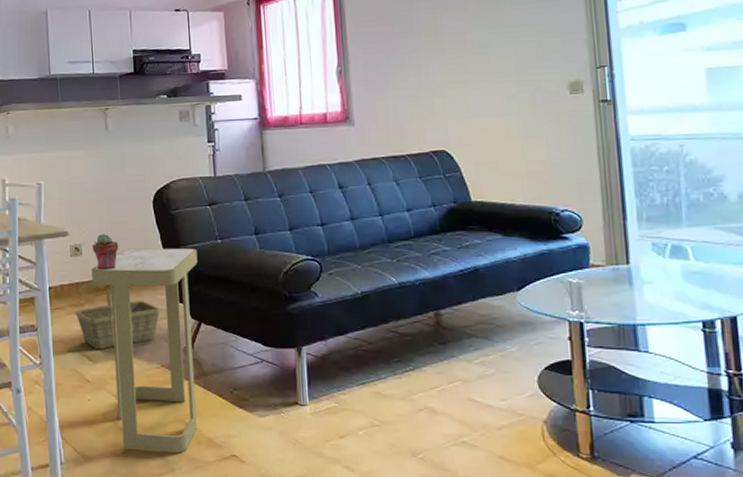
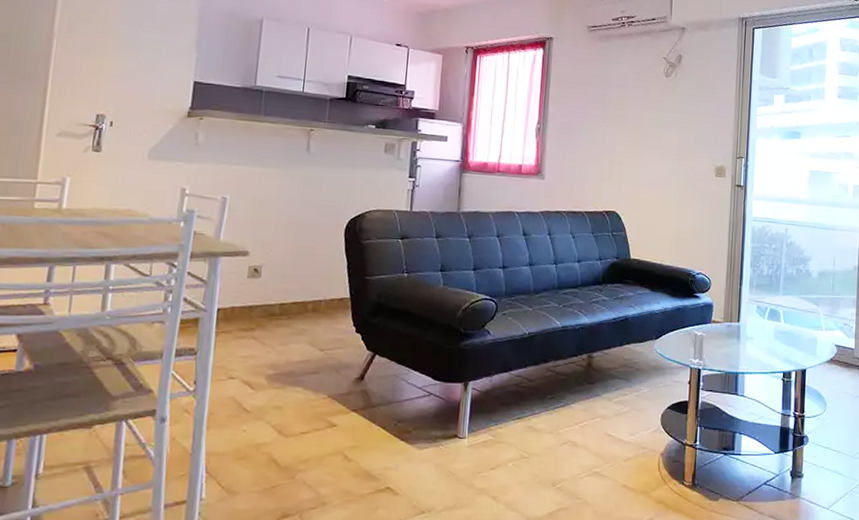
basket: present [75,285,160,350] -> none [243,310,336,378]
side table: present [91,248,198,453] -> none [267,274,383,486]
potted succulent: present [92,233,119,270] -> none [273,256,303,295]

